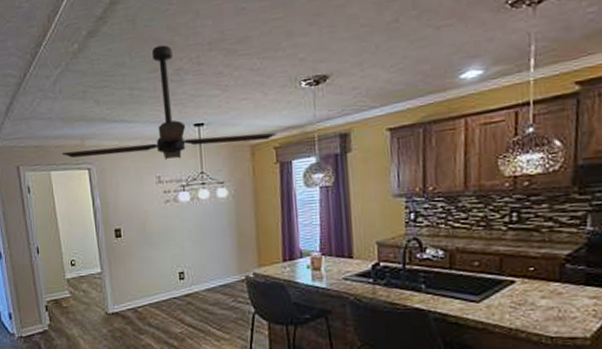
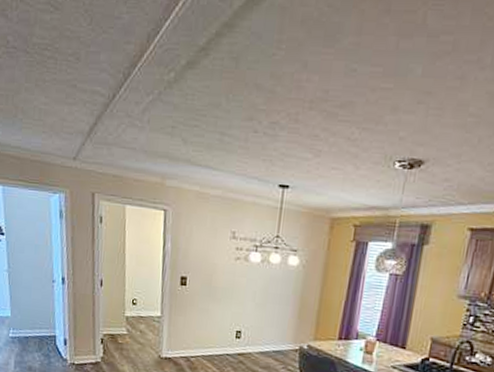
ceiling fan: present [61,45,277,160] -> none [140,92,360,218]

